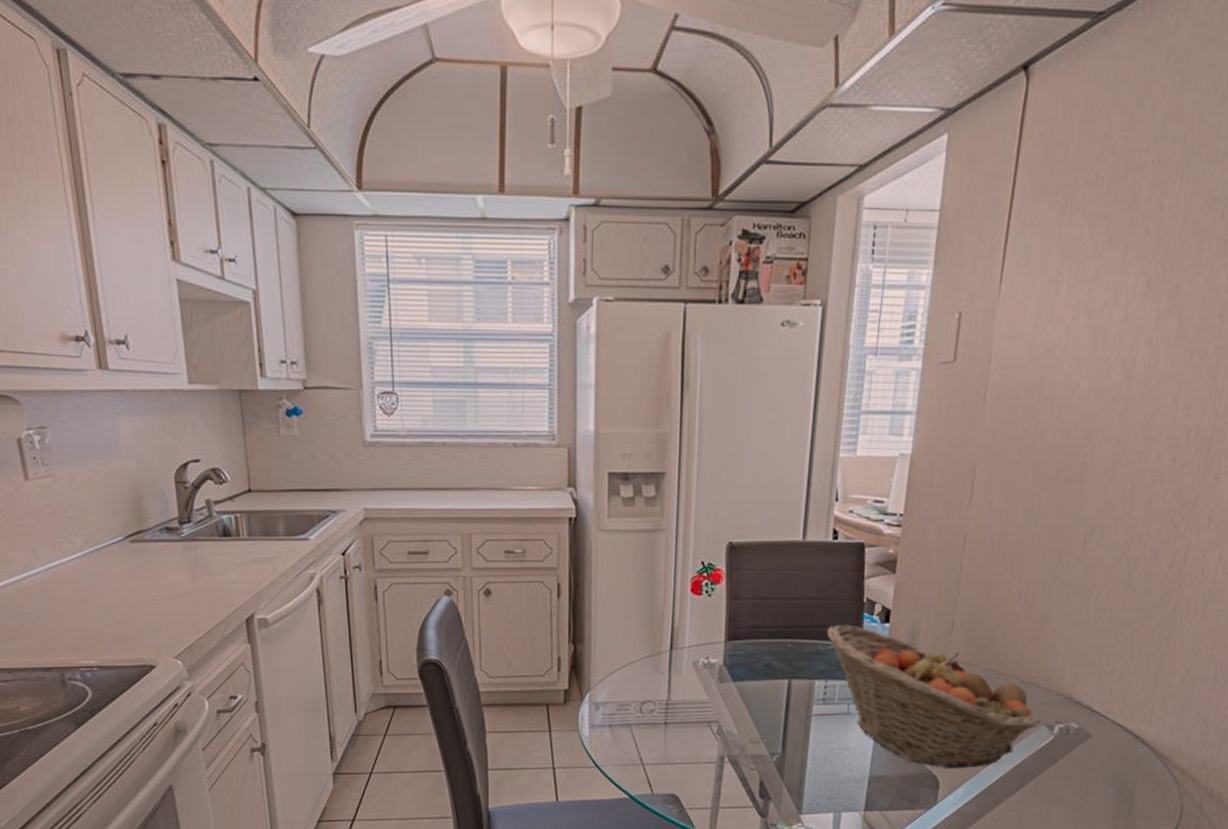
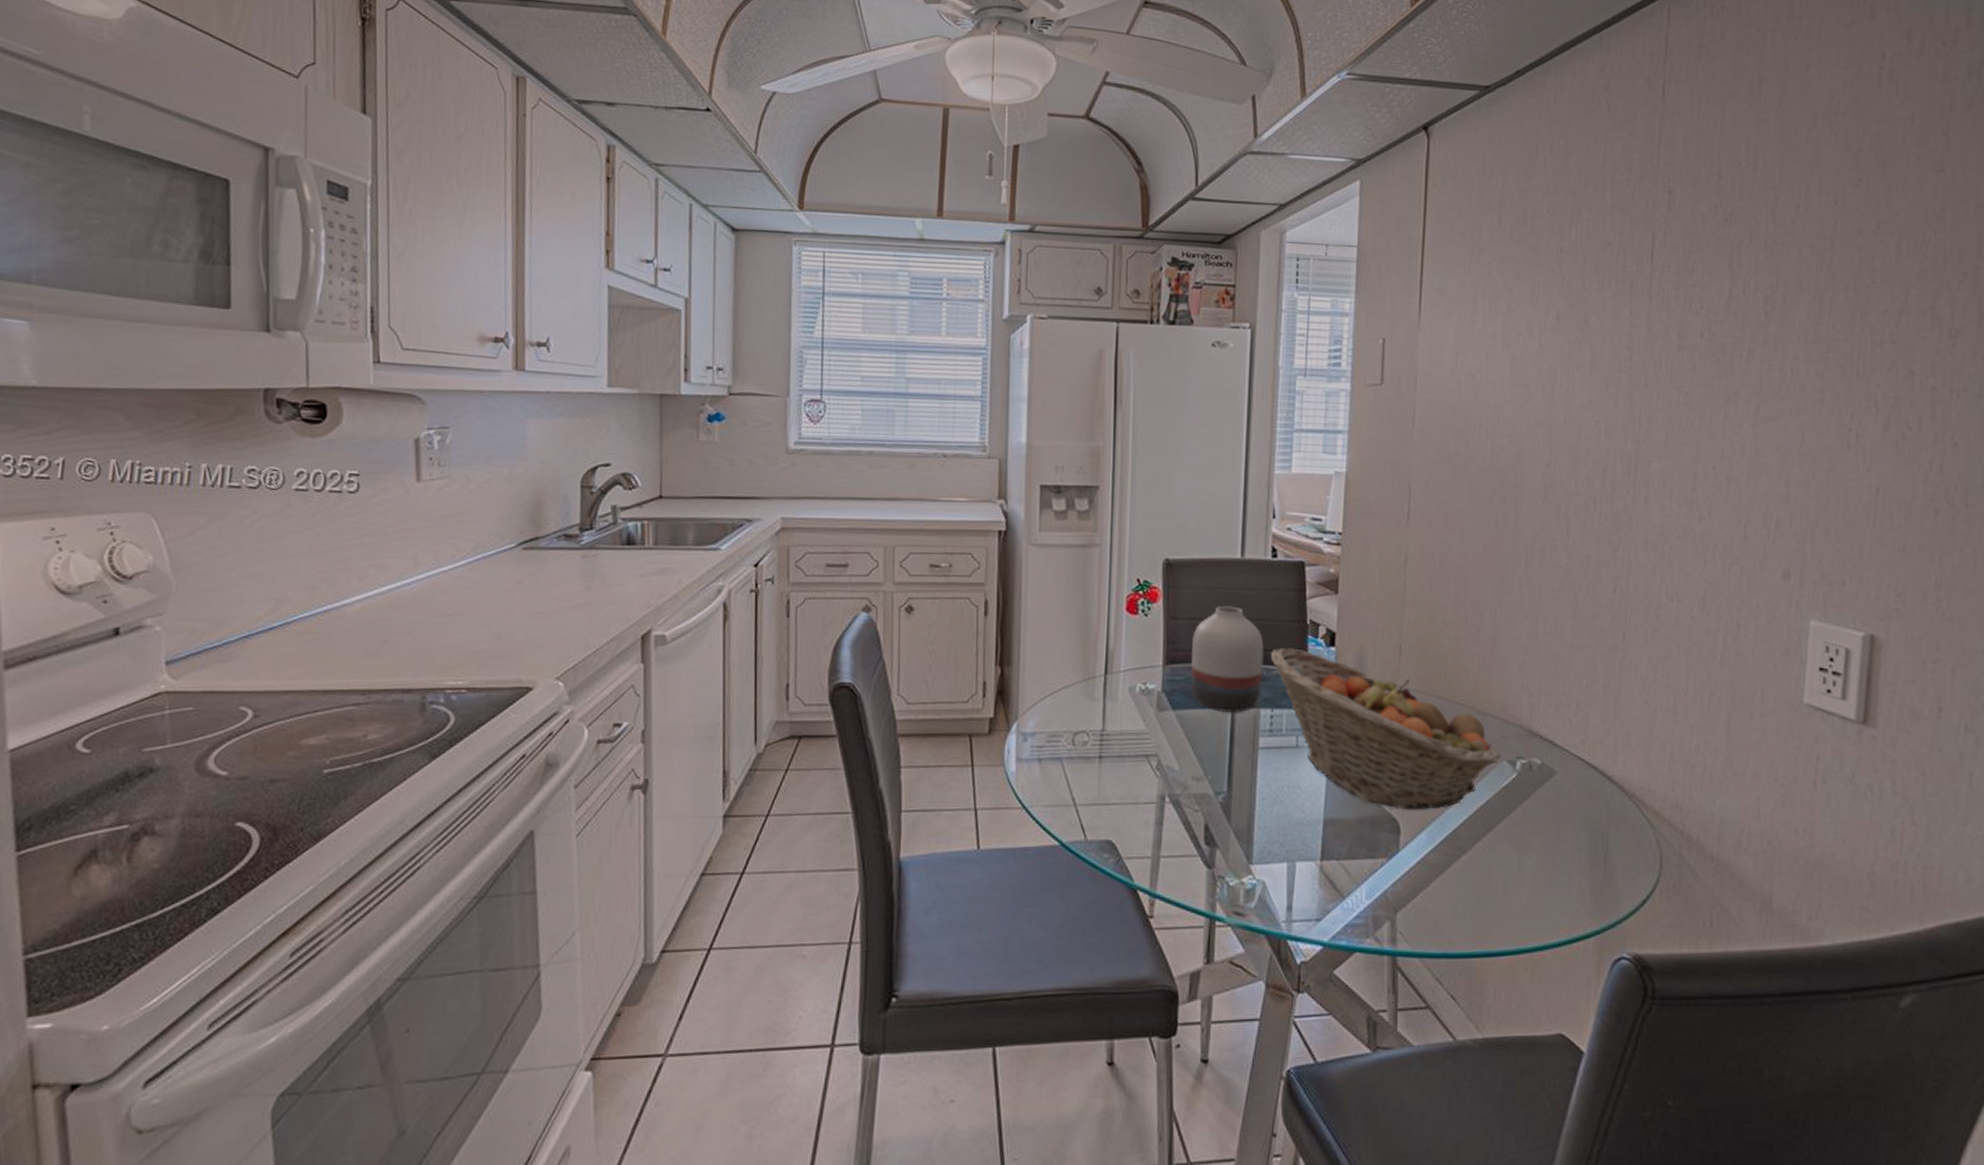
vase: none [750,586,821,684] -> present [1191,605,1264,713]

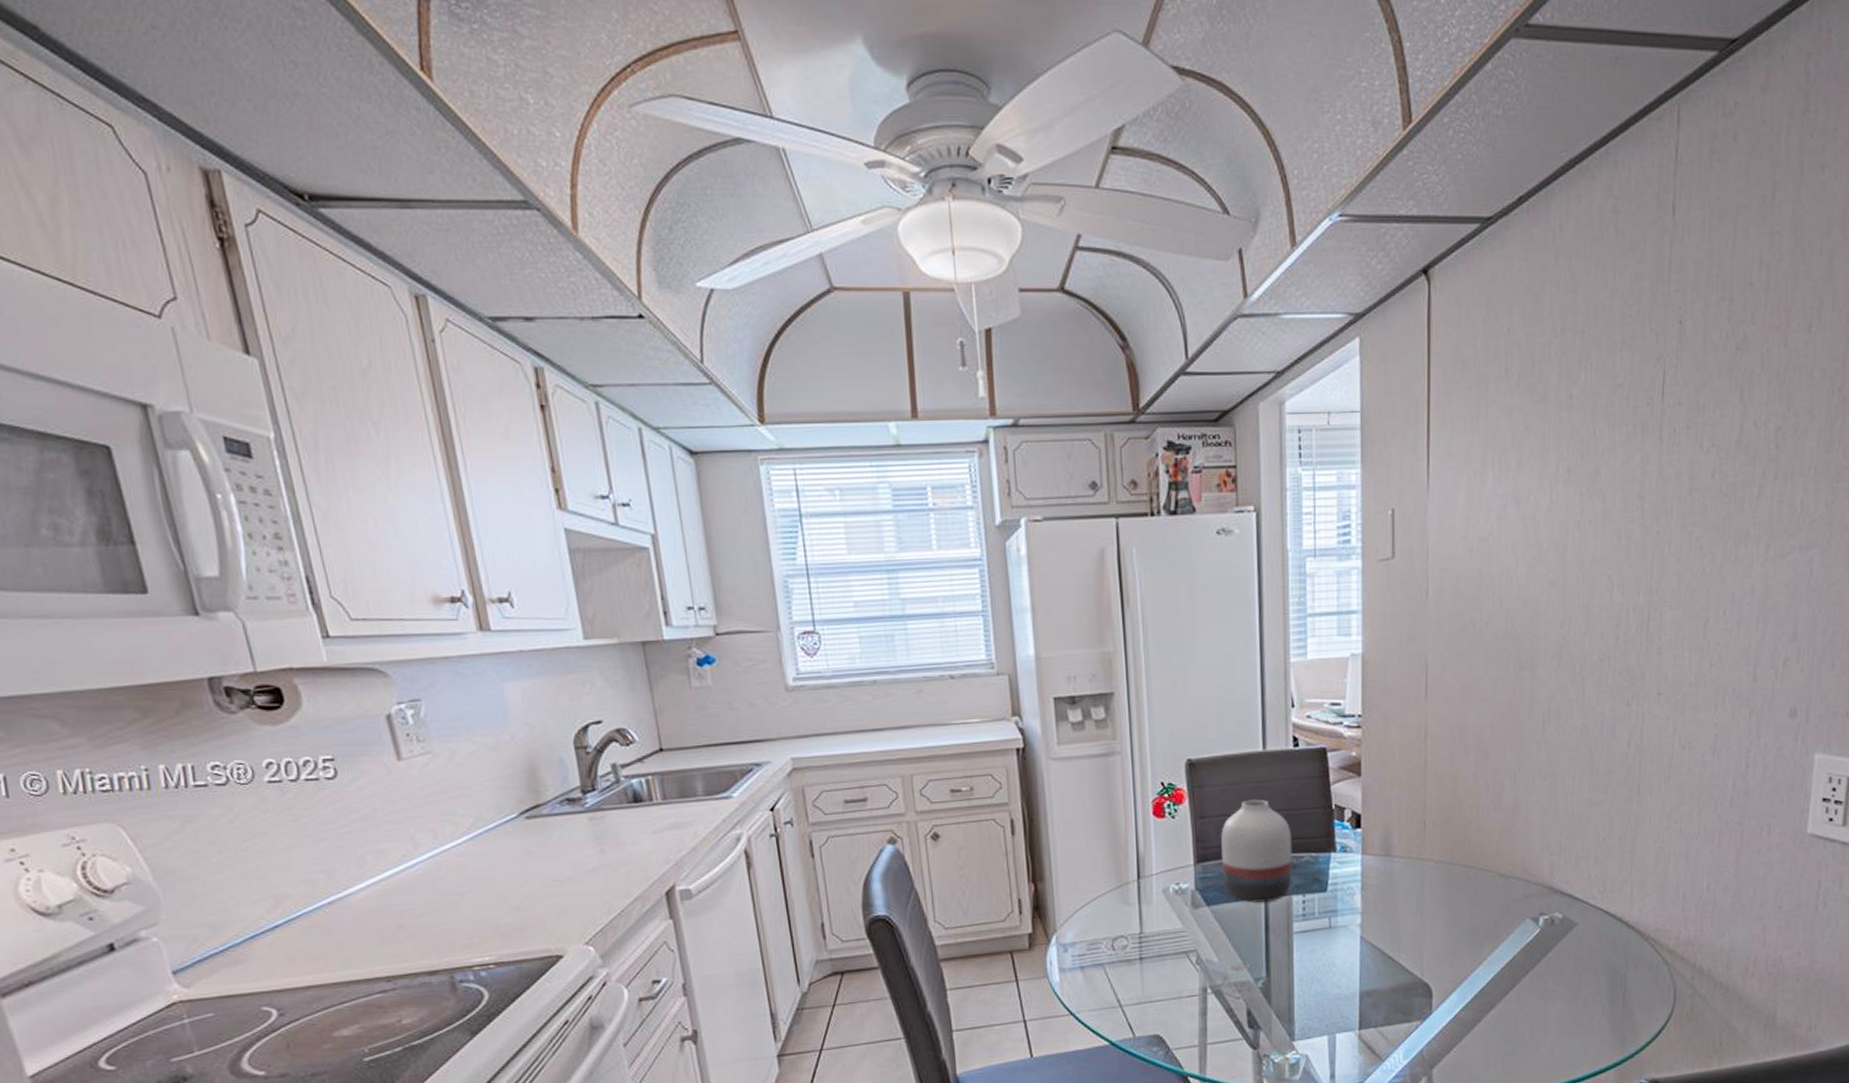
fruit basket: present [1270,647,1502,810] -> none [1298,834,1525,975]

